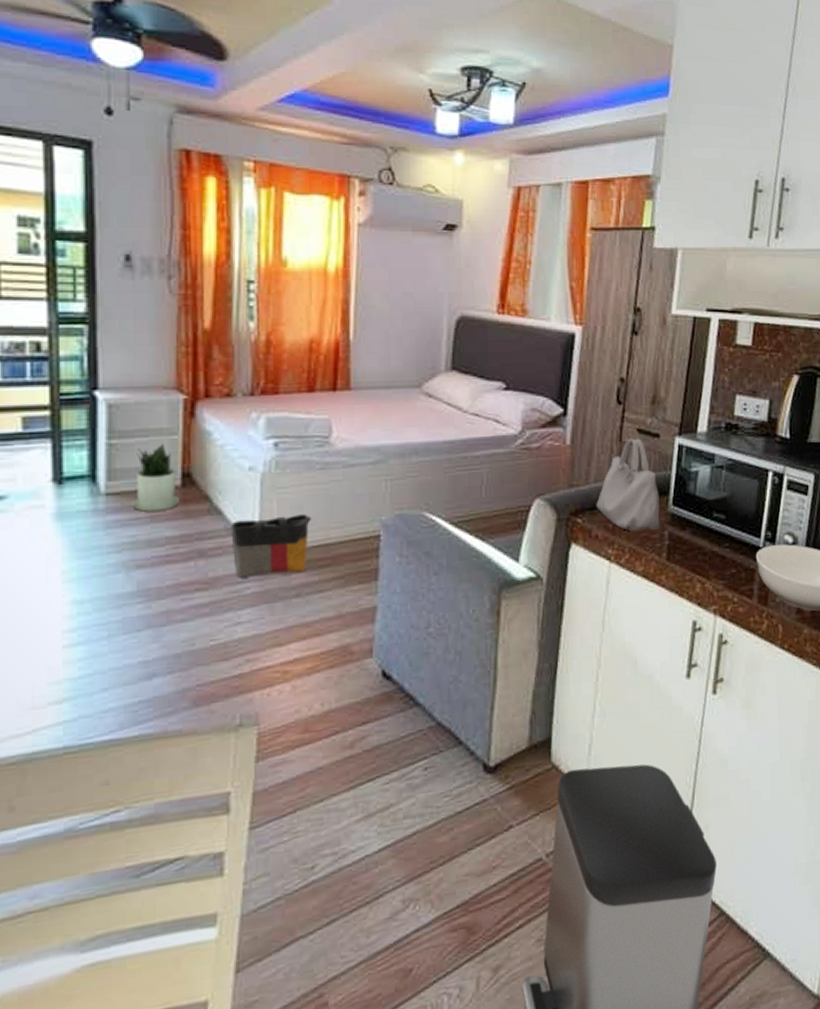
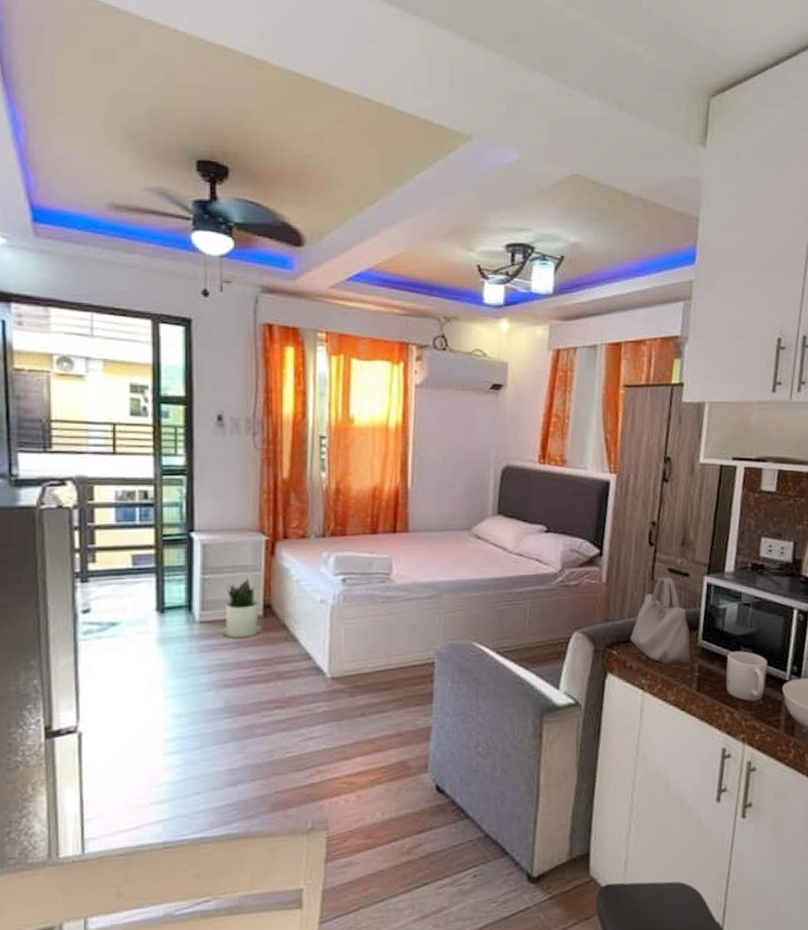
tote bag: present [230,514,312,578] -> none [304,642,375,698]
mug: none [697,516,741,570] -> present [726,651,768,701]

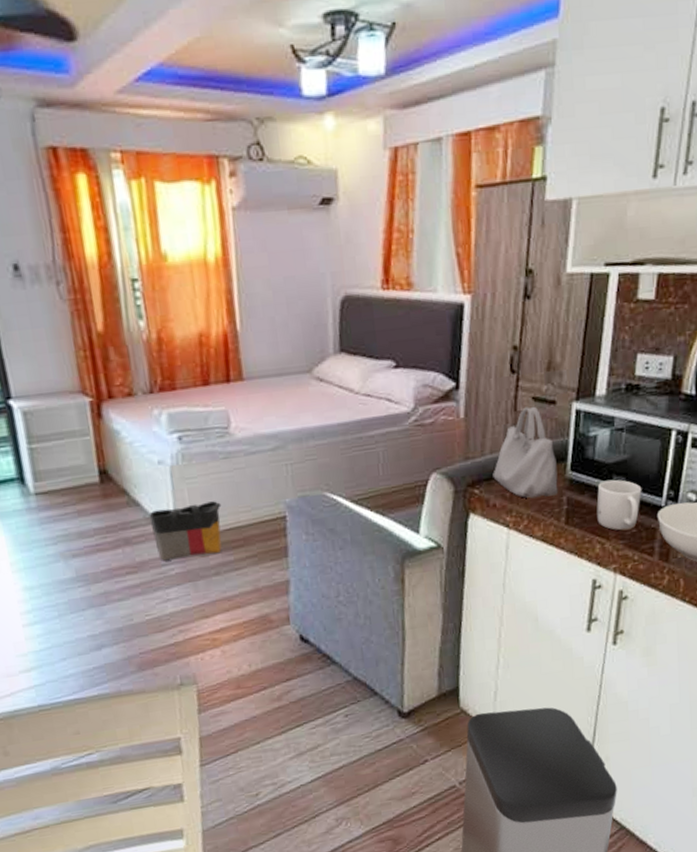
planter: present [221,579,261,638] -> none [56,445,100,508]
tote bag: none [304,642,375,698] -> present [149,501,222,561]

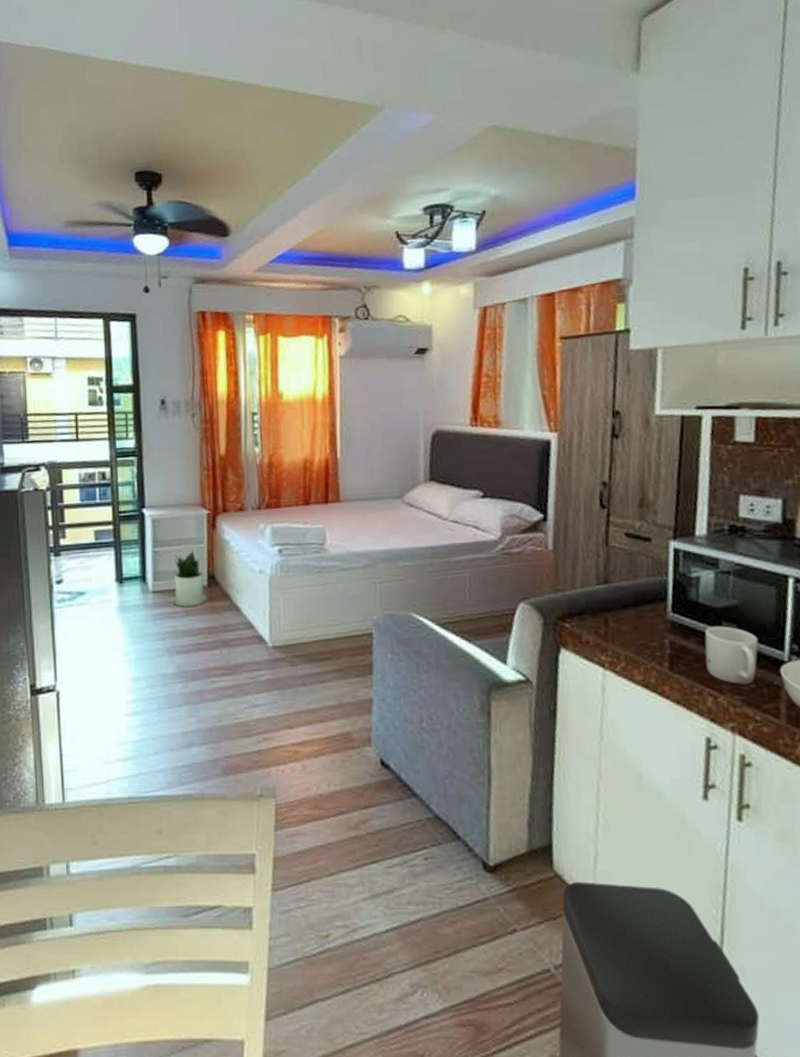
planter: none [56,445,100,508] -> present [172,551,206,607]
tote bag: present [149,501,222,561] -> none [246,612,313,666]
handbag: present [492,406,558,499] -> none [584,542,658,639]

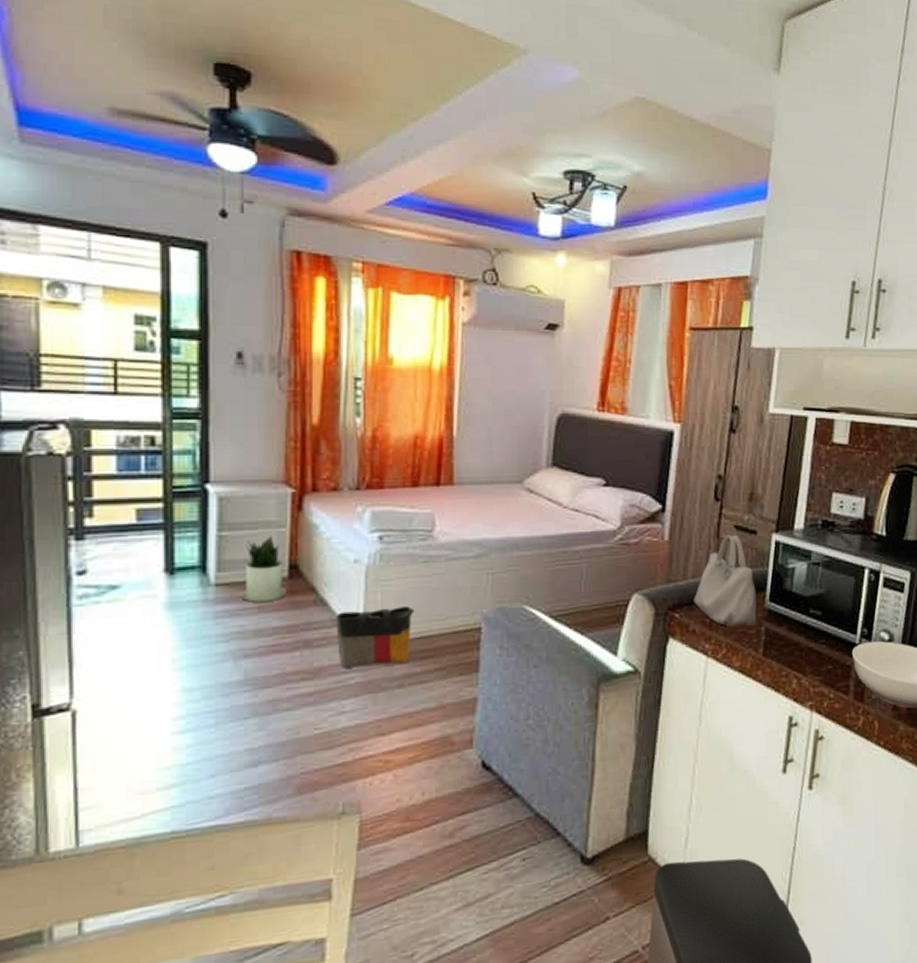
tote bag: none [246,612,313,666] -> present [336,606,415,668]
handbag: none [584,542,658,639] -> present [693,534,757,627]
mug: present [704,625,759,685] -> none [794,613,837,666]

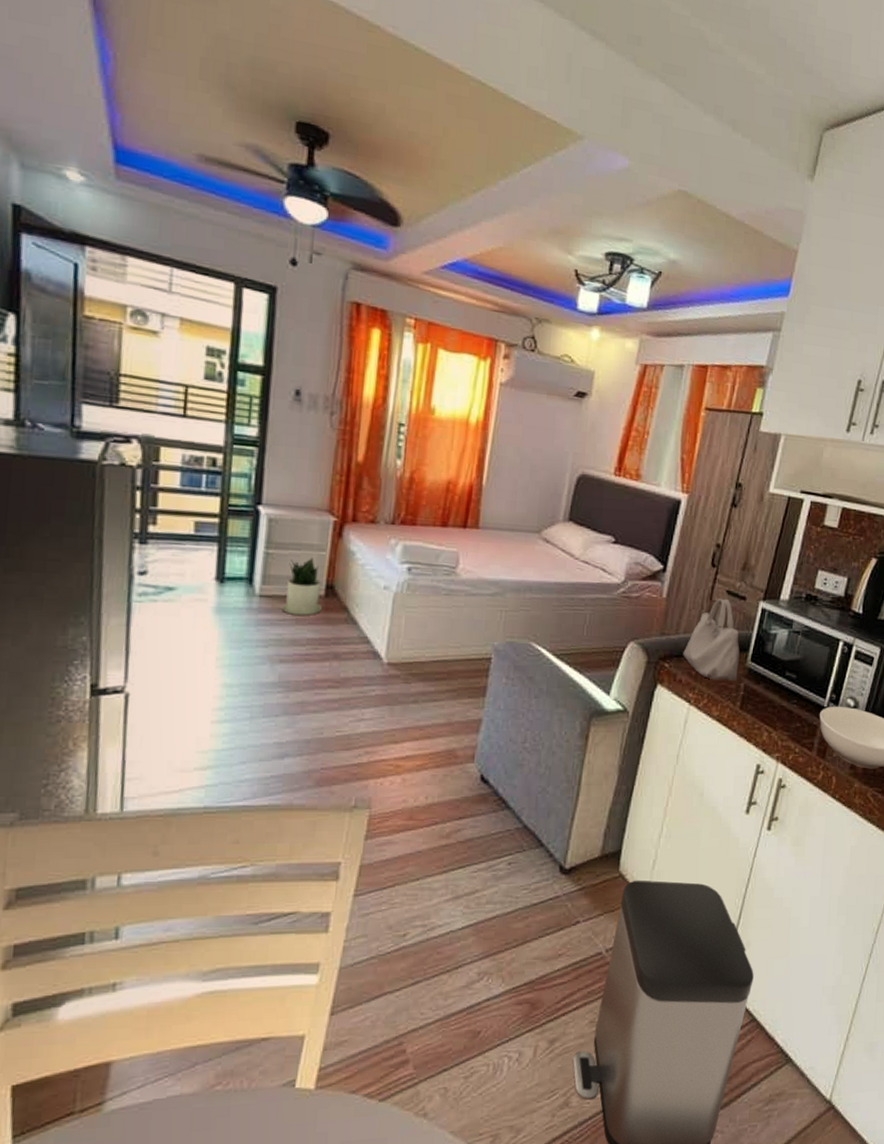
tote bag: present [336,606,415,668] -> none [362,631,434,683]

